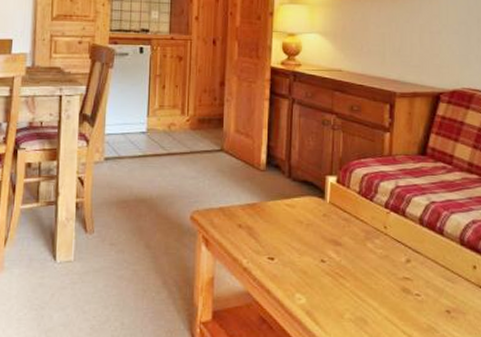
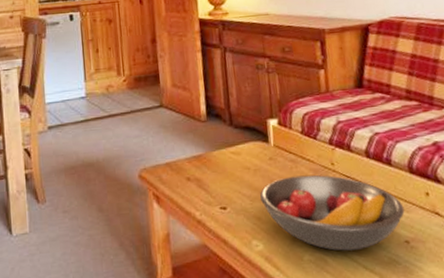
fruit bowl: none [308,235,450,314] -> present [259,174,405,251]

